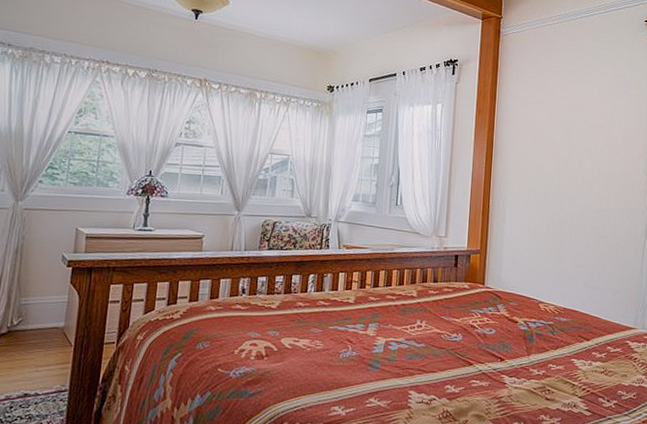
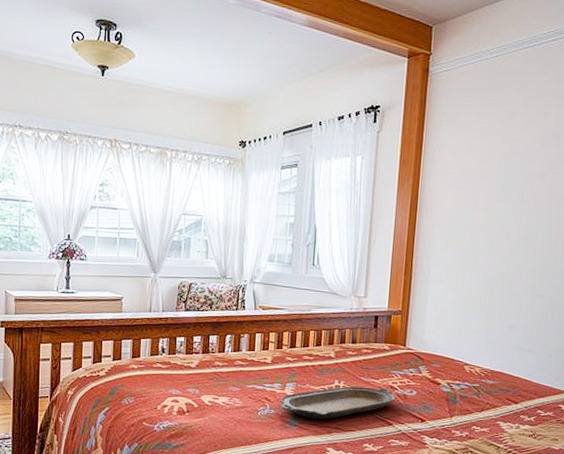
serving tray: none [363,326,476,361] -> present [281,386,396,419]

